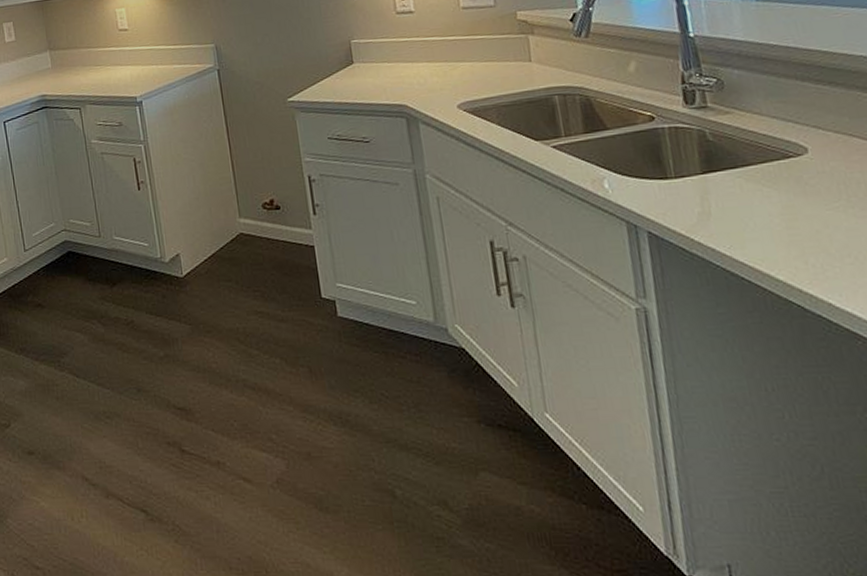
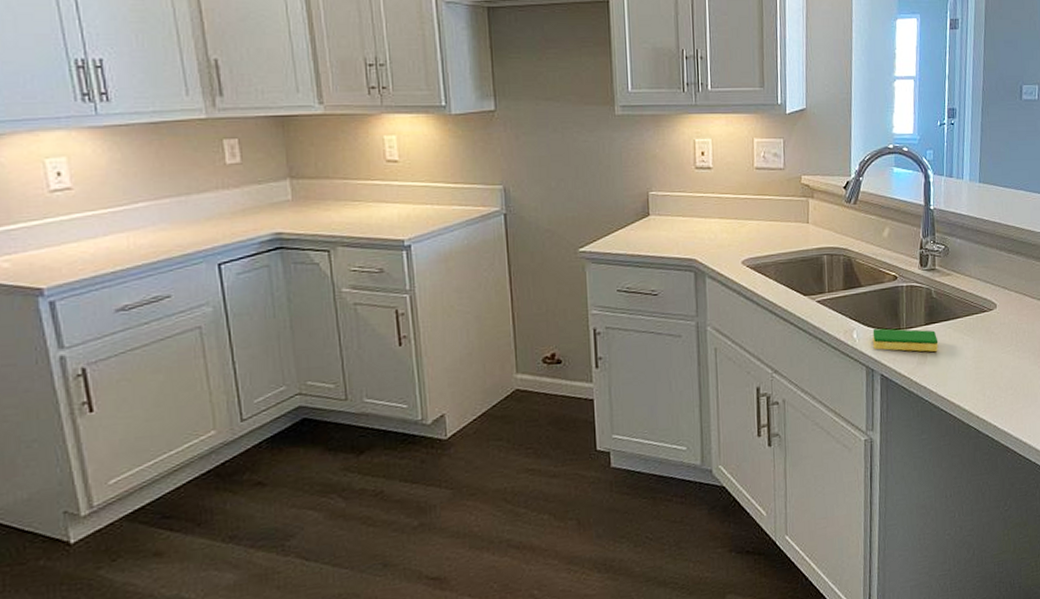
dish sponge: none [629,177,726,207] -> present [872,328,939,352]

